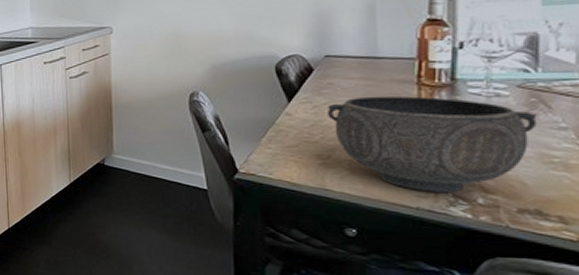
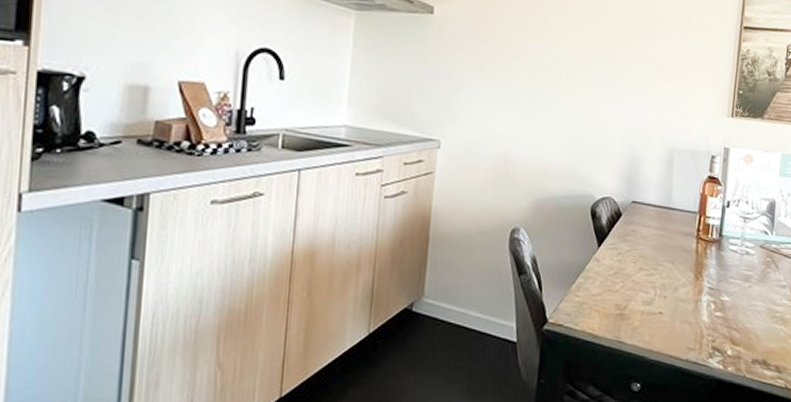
bowl: present [328,96,537,192] -> none [629,246,770,344]

